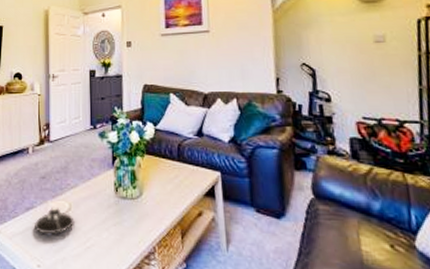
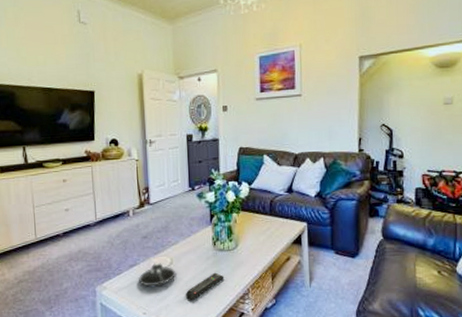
remote control: none [83,223,127,256] -> present [185,272,225,301]

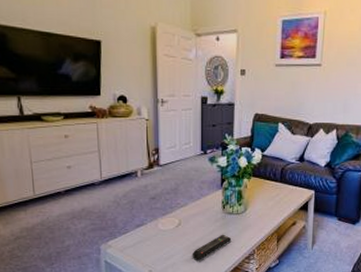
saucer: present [139,263,176,287] -> none [145,224,184,246]

